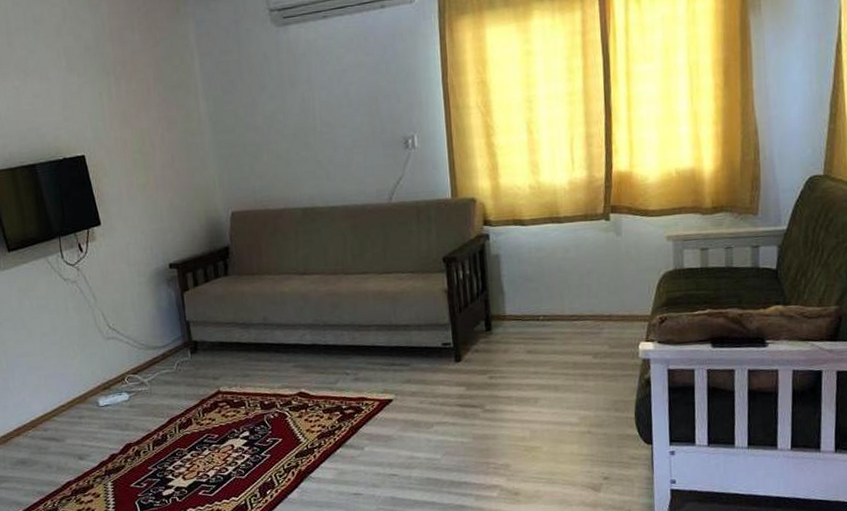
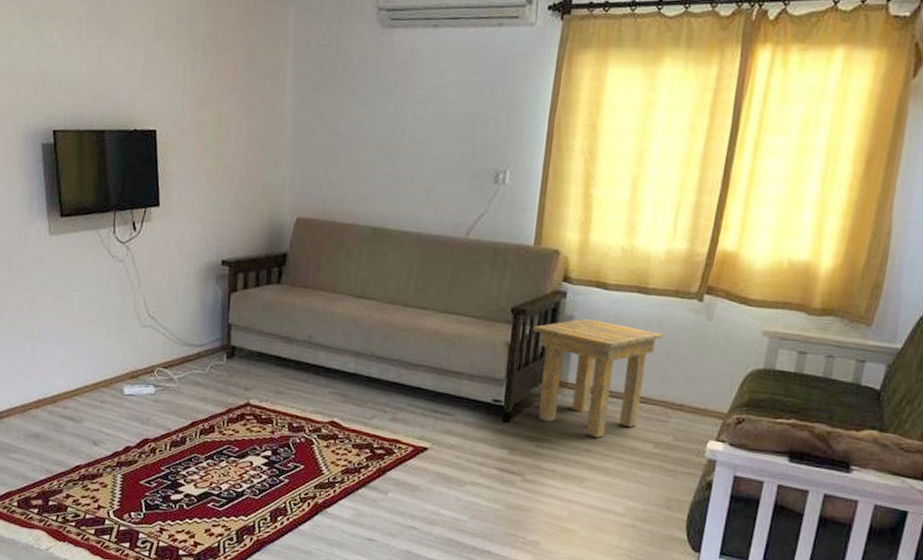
side table: none [466,254,581,360] -> present [533,318,663,437]

